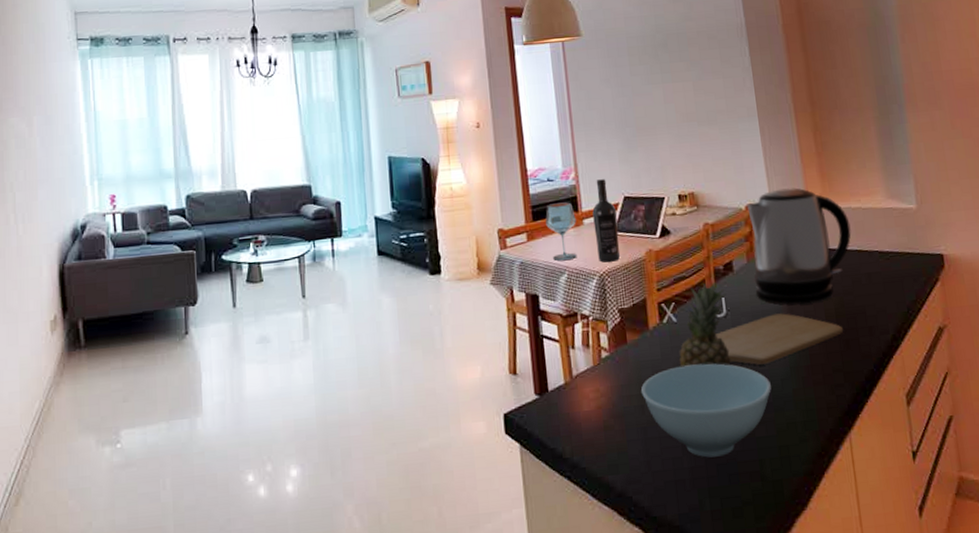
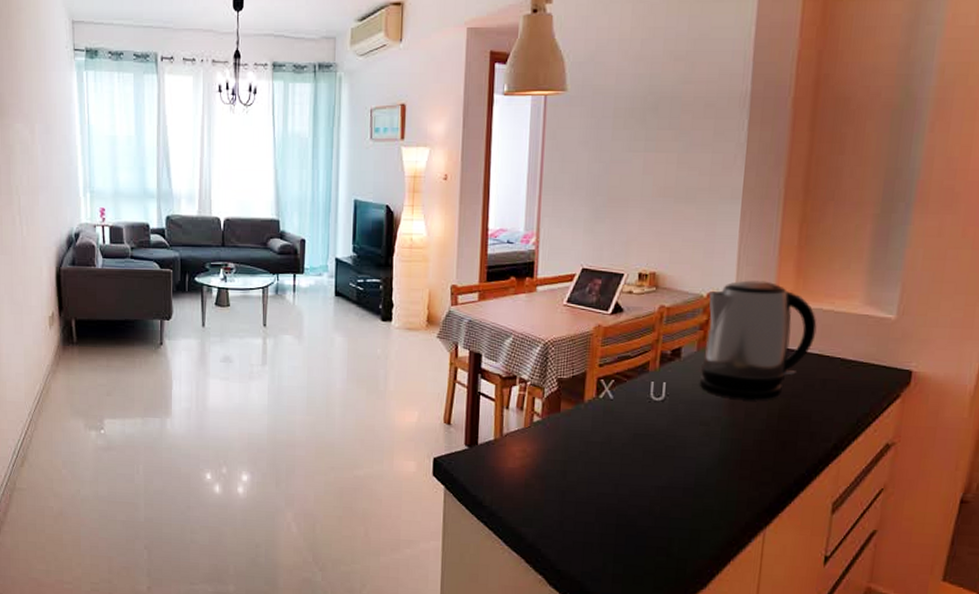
wine glass: present [545,202,577,261] -> none [499,266,530,325]
wine bottle: present [592,178,621,263] -> none [545,246,572,332]
bowl: present [641,363,771,458] -> none [566,440,695,529]
fruit: present [678,282,731,367] -> none [607,366,668,448]
chopping board: present [715,313,844,366] -> none [649,405,783,453]

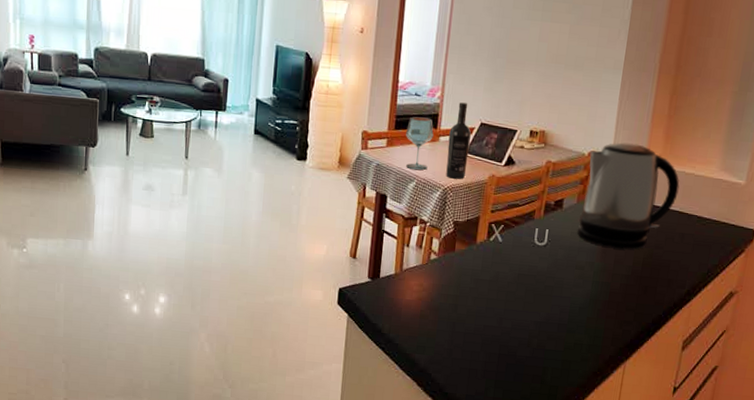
wine glass: none [499,266,530,325] -> present [406,116,434,171]
wine bottle: none [545,246,572,332] -> present [446,101,471,179]

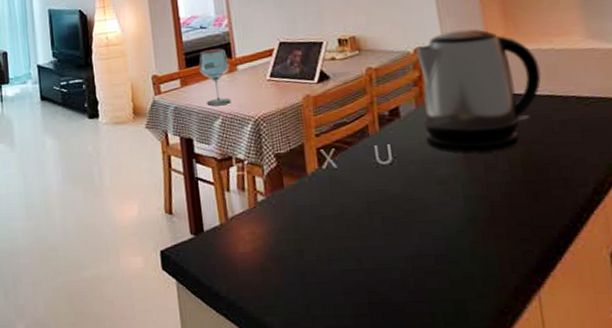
wine bottle: present [446,101,471,179] -> none [246,24,276,108]

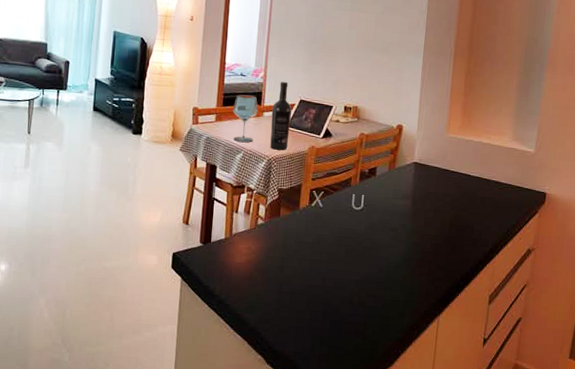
wine bottle: none [246,24,276,108] -> present [270,81,292,151]
kettle: present [415,29,542,153] -> none [389,116,478,212]

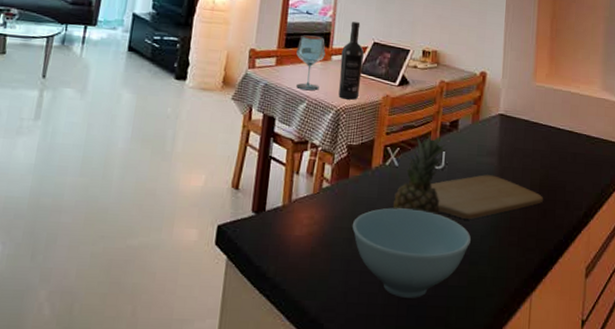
bowl: none [284,241,386,316] -> present [353,207,471,298]
fruit: none [317,181,366,249] -> present [392,135,447,216]
chopping board: none [351,215,453,253] -> present [430,174,544,220]

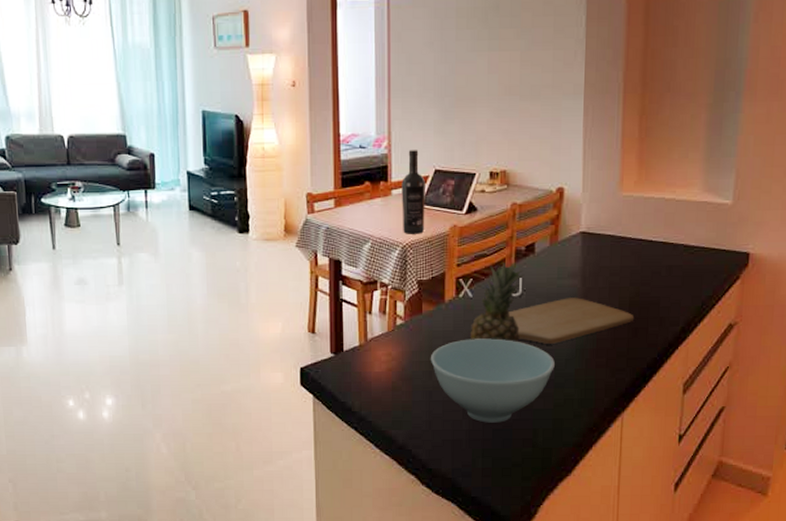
wine glass: present [296,35,326,91] -> none [354,171,385,230]

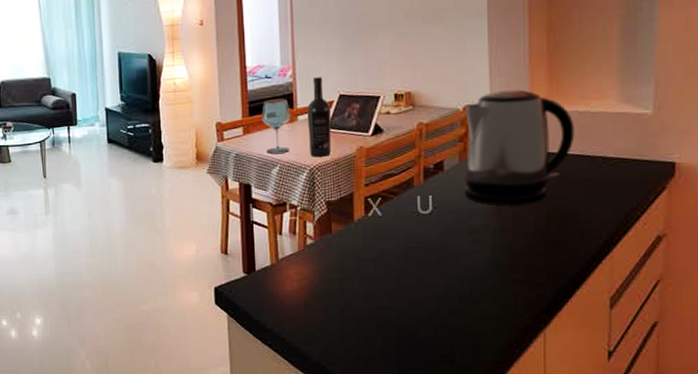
wine glass: none [354,171,385,230] -> present [261,99,291,155]
bowl: present [431,338,555,423] -> none [342,255,470,340]
fruit: present [469,262,523,343] -> none [380,180,433,260]
chopping board: present [508,298,635,345] -> none [419,213,553,261]
kettle: none [553,173,660,290] -> present [464,89,575,205]

